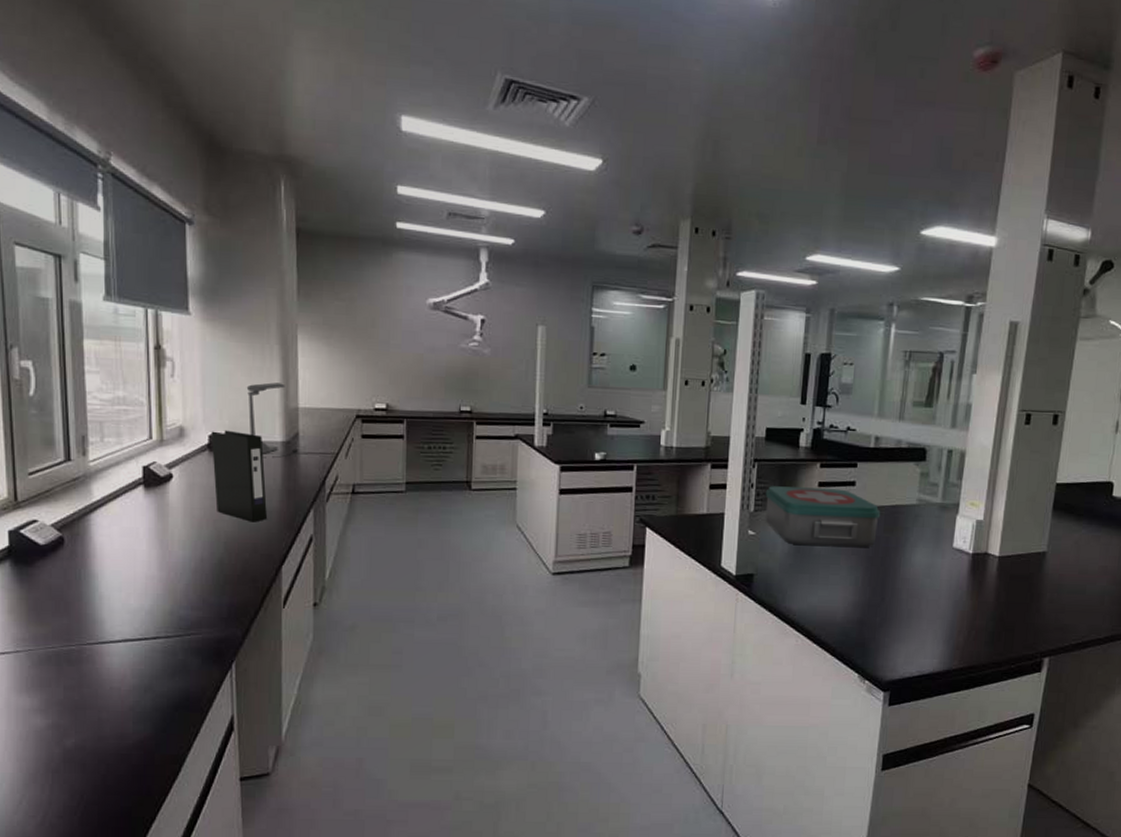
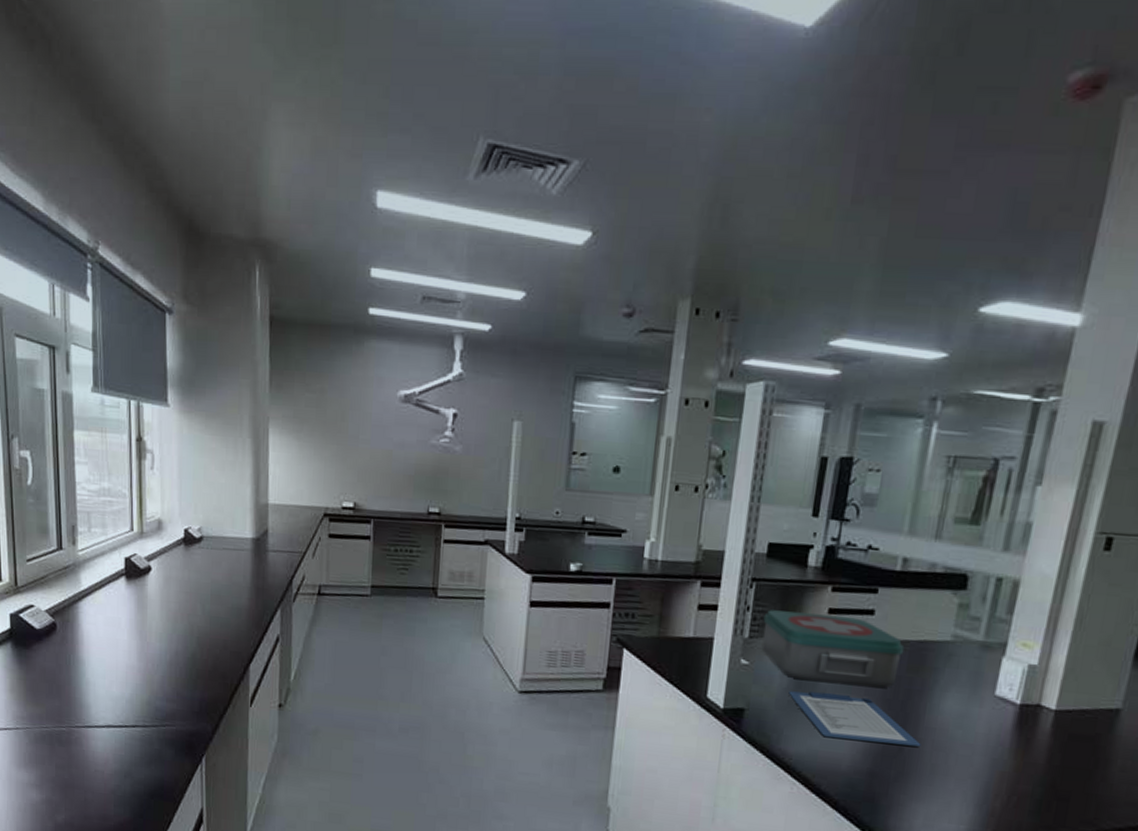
binder: present [211,430,267,522] -> none [186,524,237,619]
desk lamp: present [246,382,298,458] -> none [219,477,267,555]
clipboard: none [790,555,899,595] -> present [788,691,921,747]

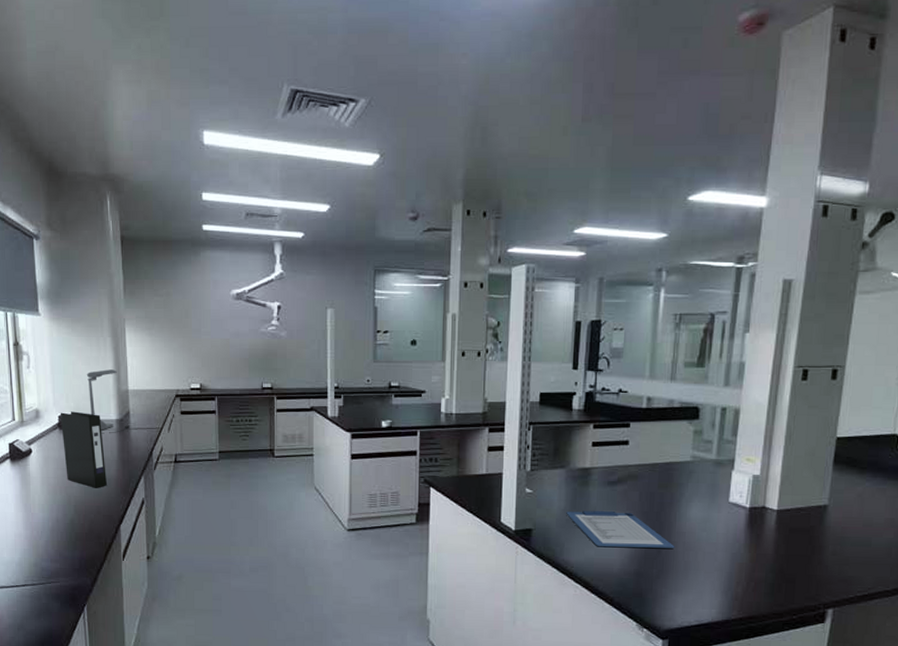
binder: none [186,524,237,619] -> present [60,411,107,488]
desk lamp: none [219,477,267,555] -> present [86,369,129,434]
first aid kit: present [761,610,905,689] -> none [541,447,655,504]

